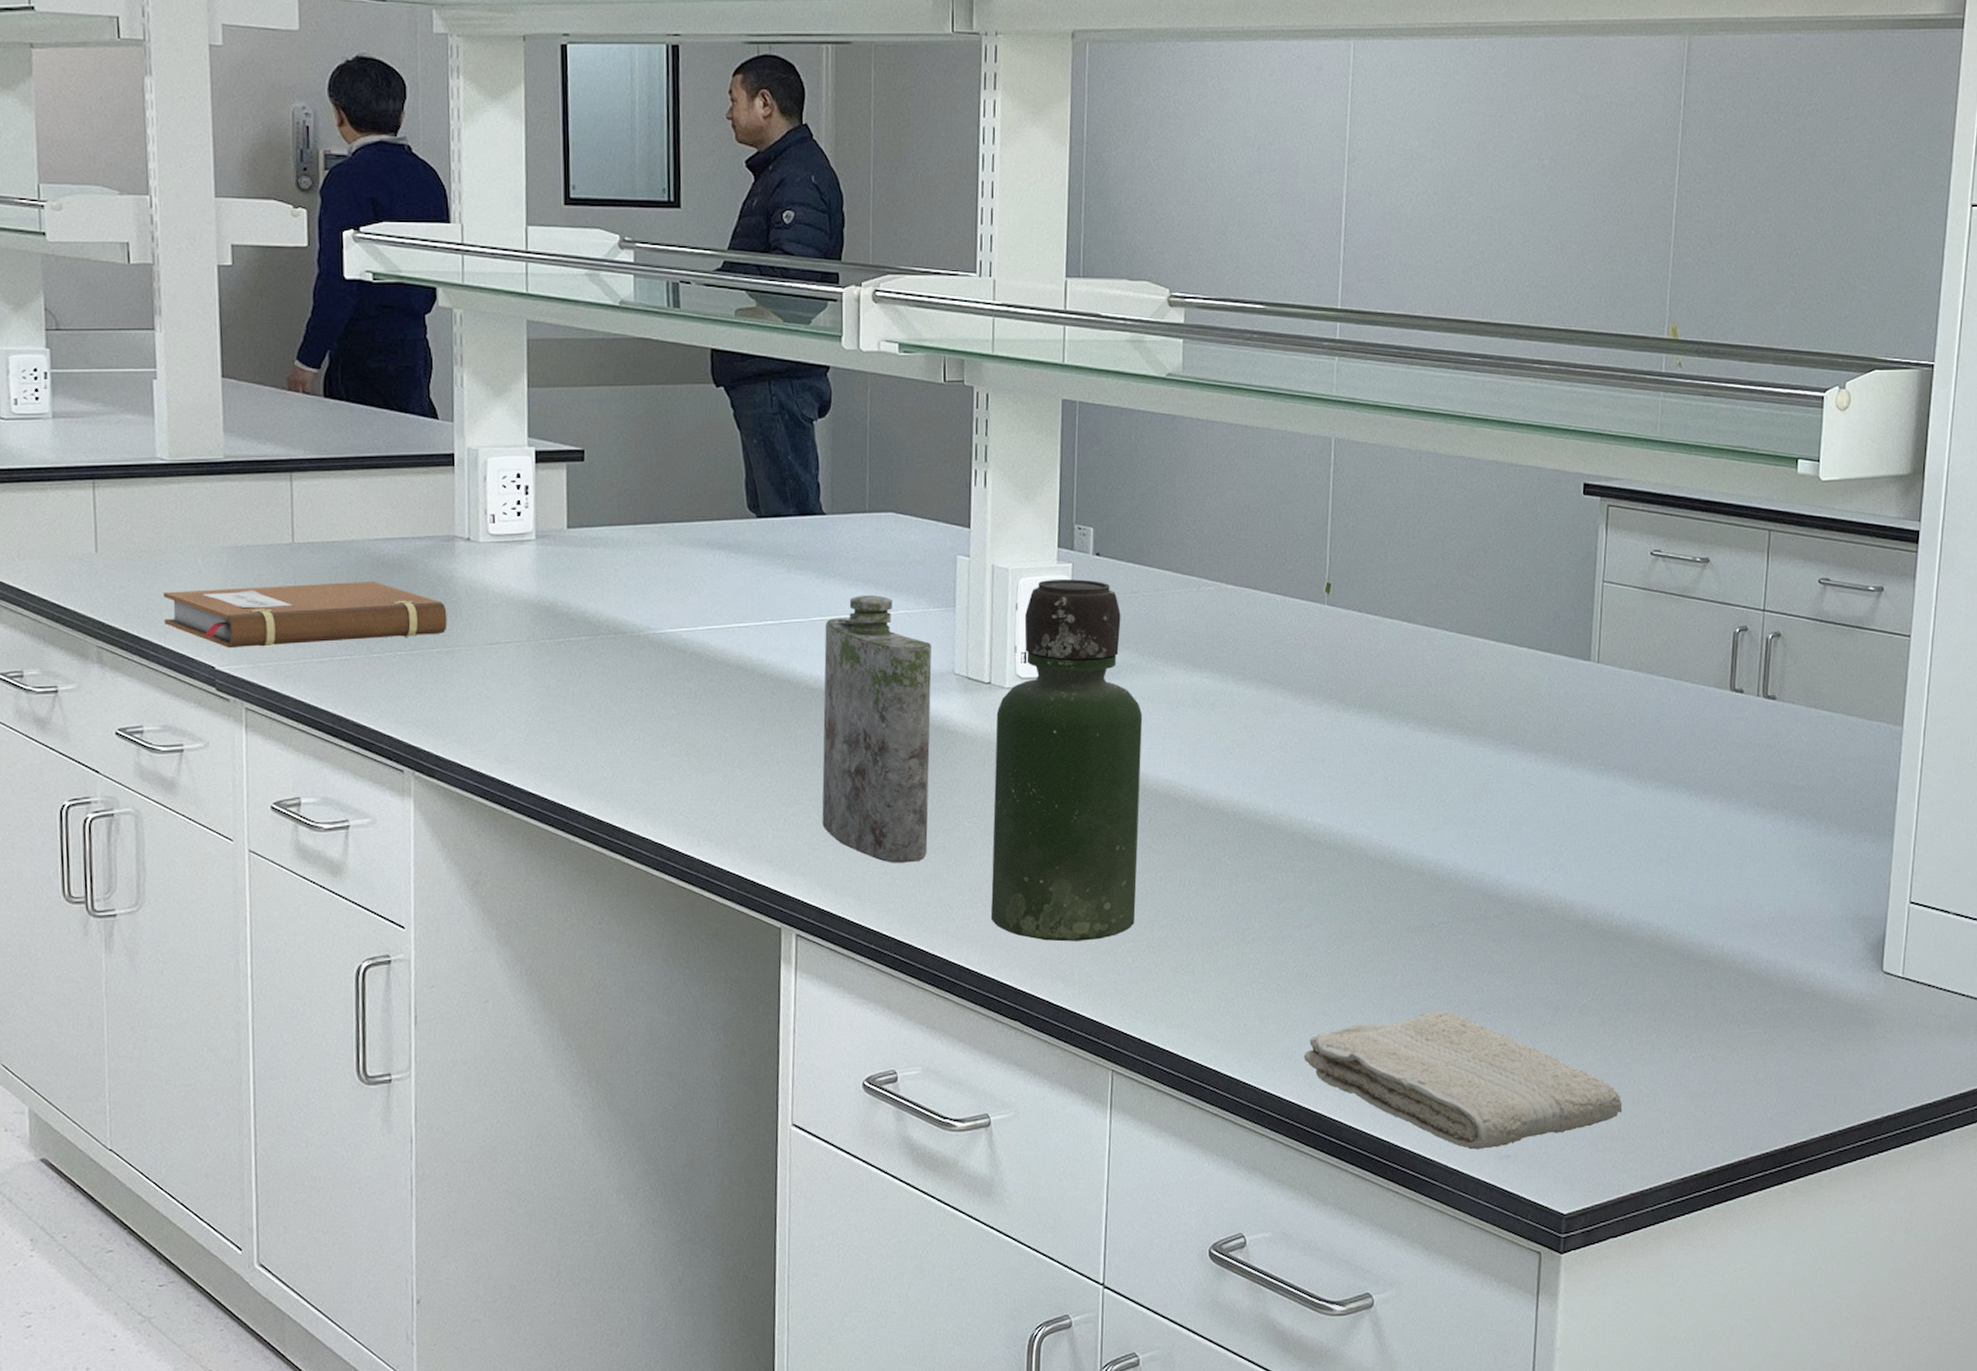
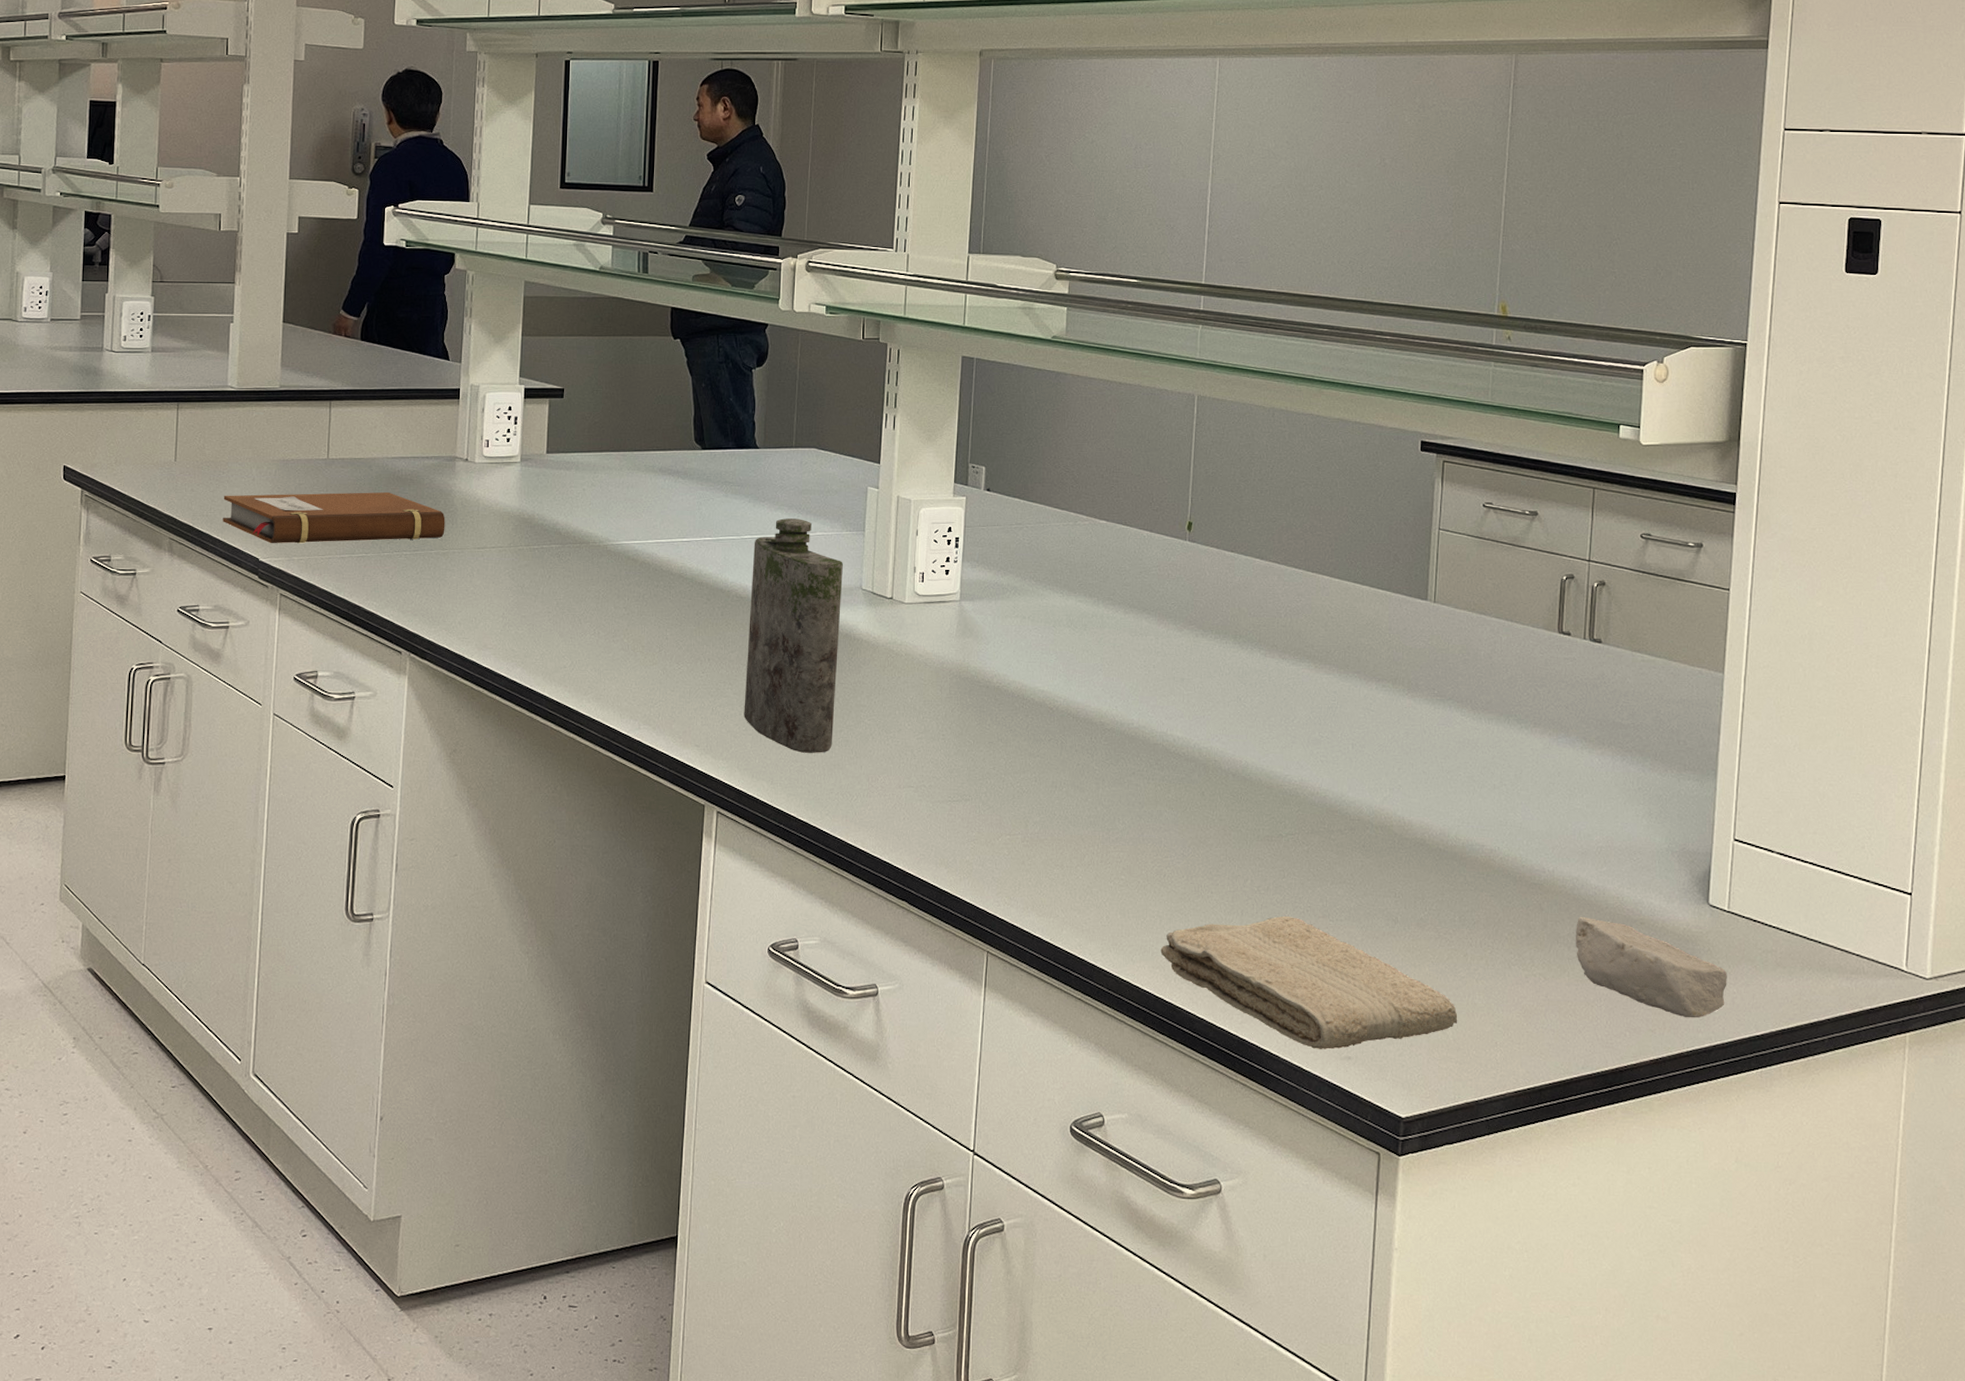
bottle: present [990,578,1143,942] -> none [885,510,1024,832]
soap bar: none [1746,992,1900,1090] -> present [1576,916,1727,1018]

